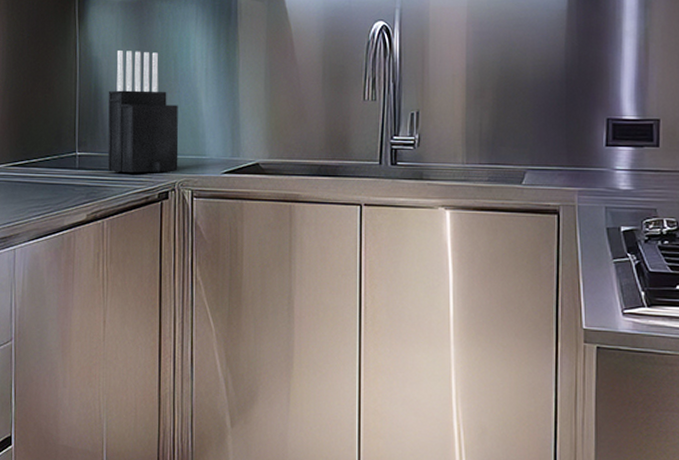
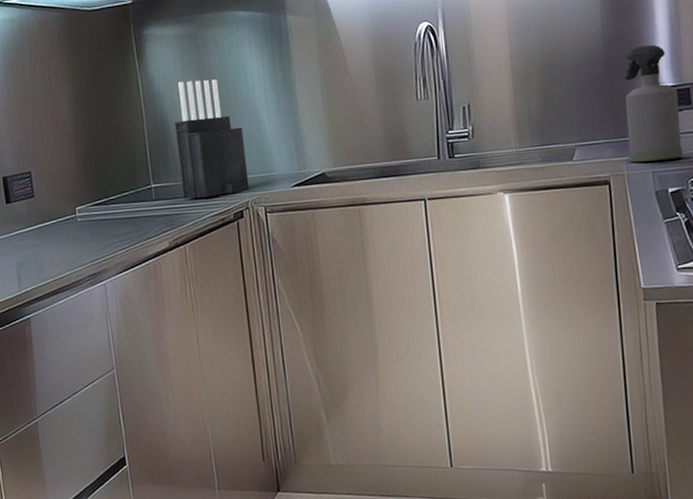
spray bottle: none [581,74,641,196] -> present [624,45,683,163]

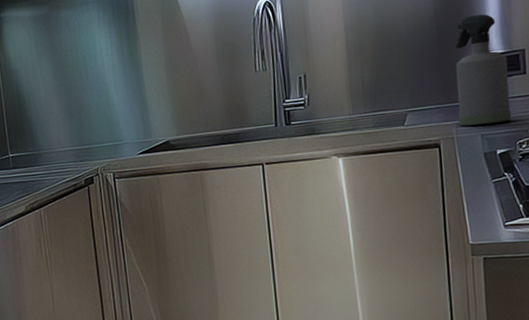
knife block: present [174,79,250,199] -> none [29,56,99,167]

